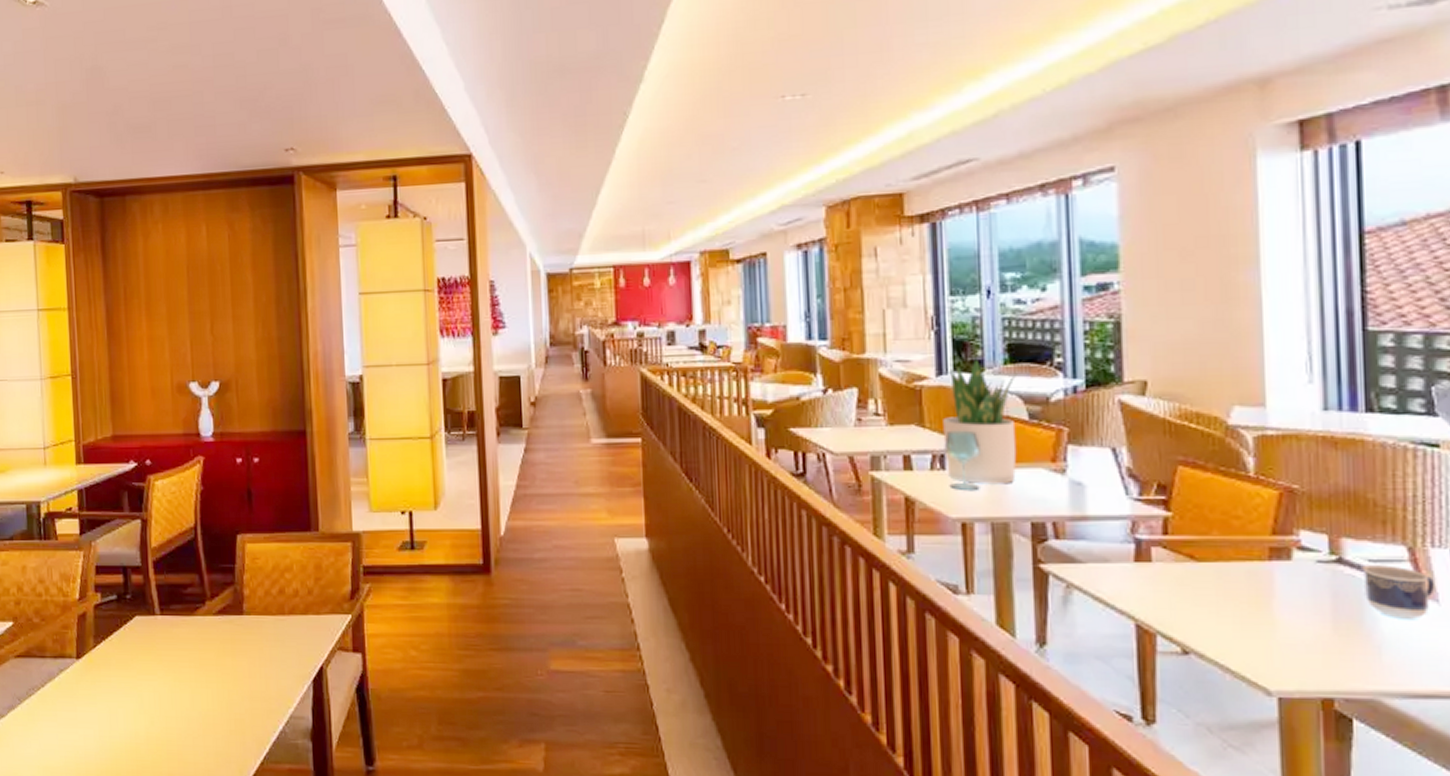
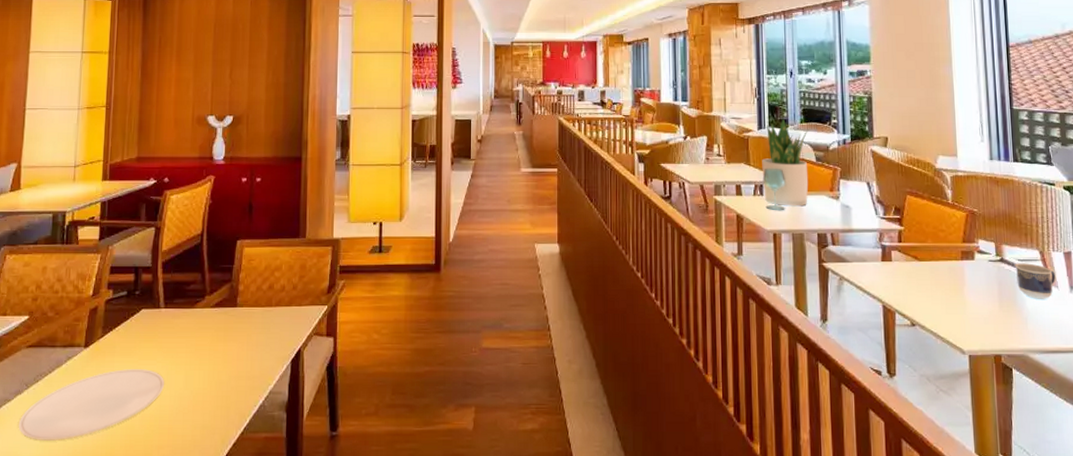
plate: none [15,685,168,763] -> present [18,369,164,442]

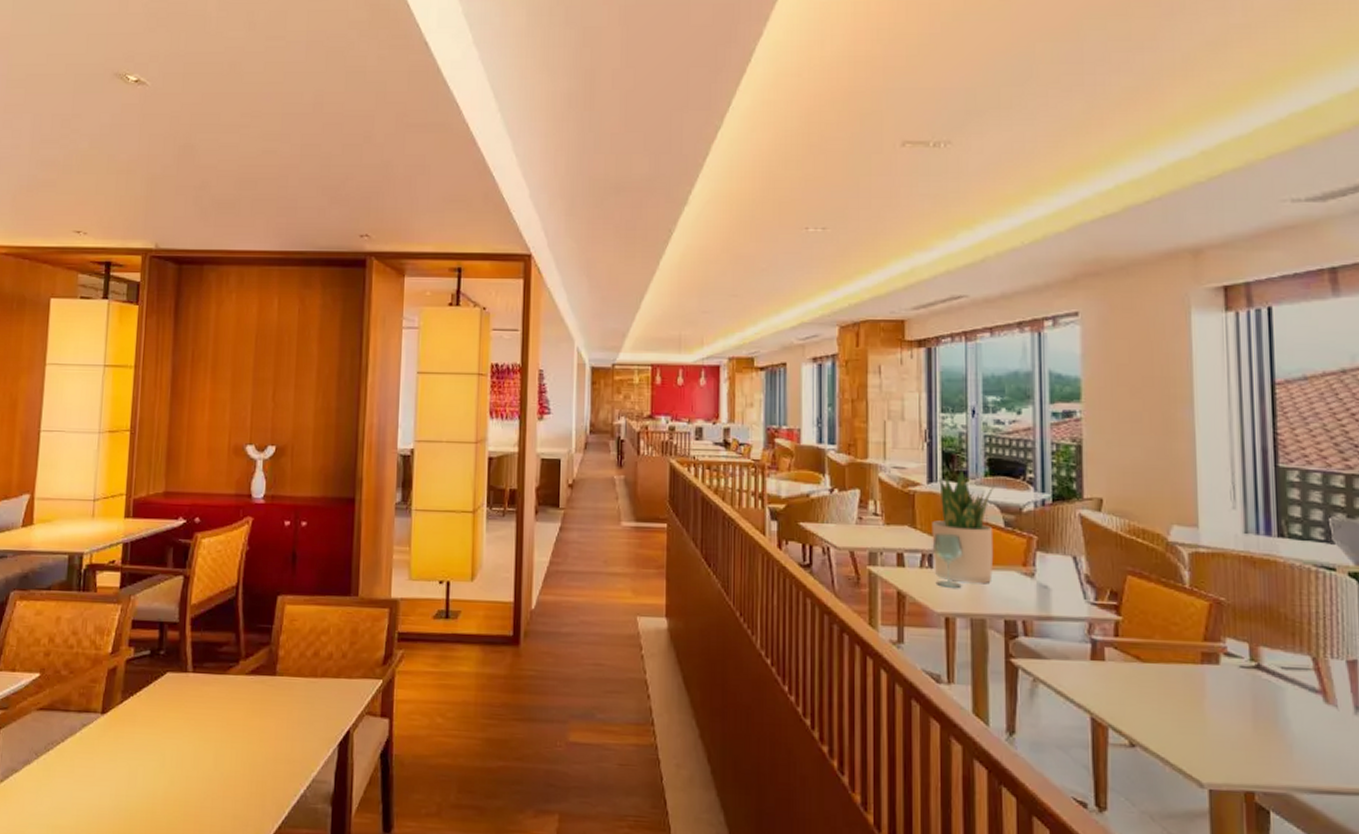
plate: present [18,369,164,442] -> none [26,742,191,822]
cup: present [1015,263,1056,300] -> none [1276,671,1334,723]

